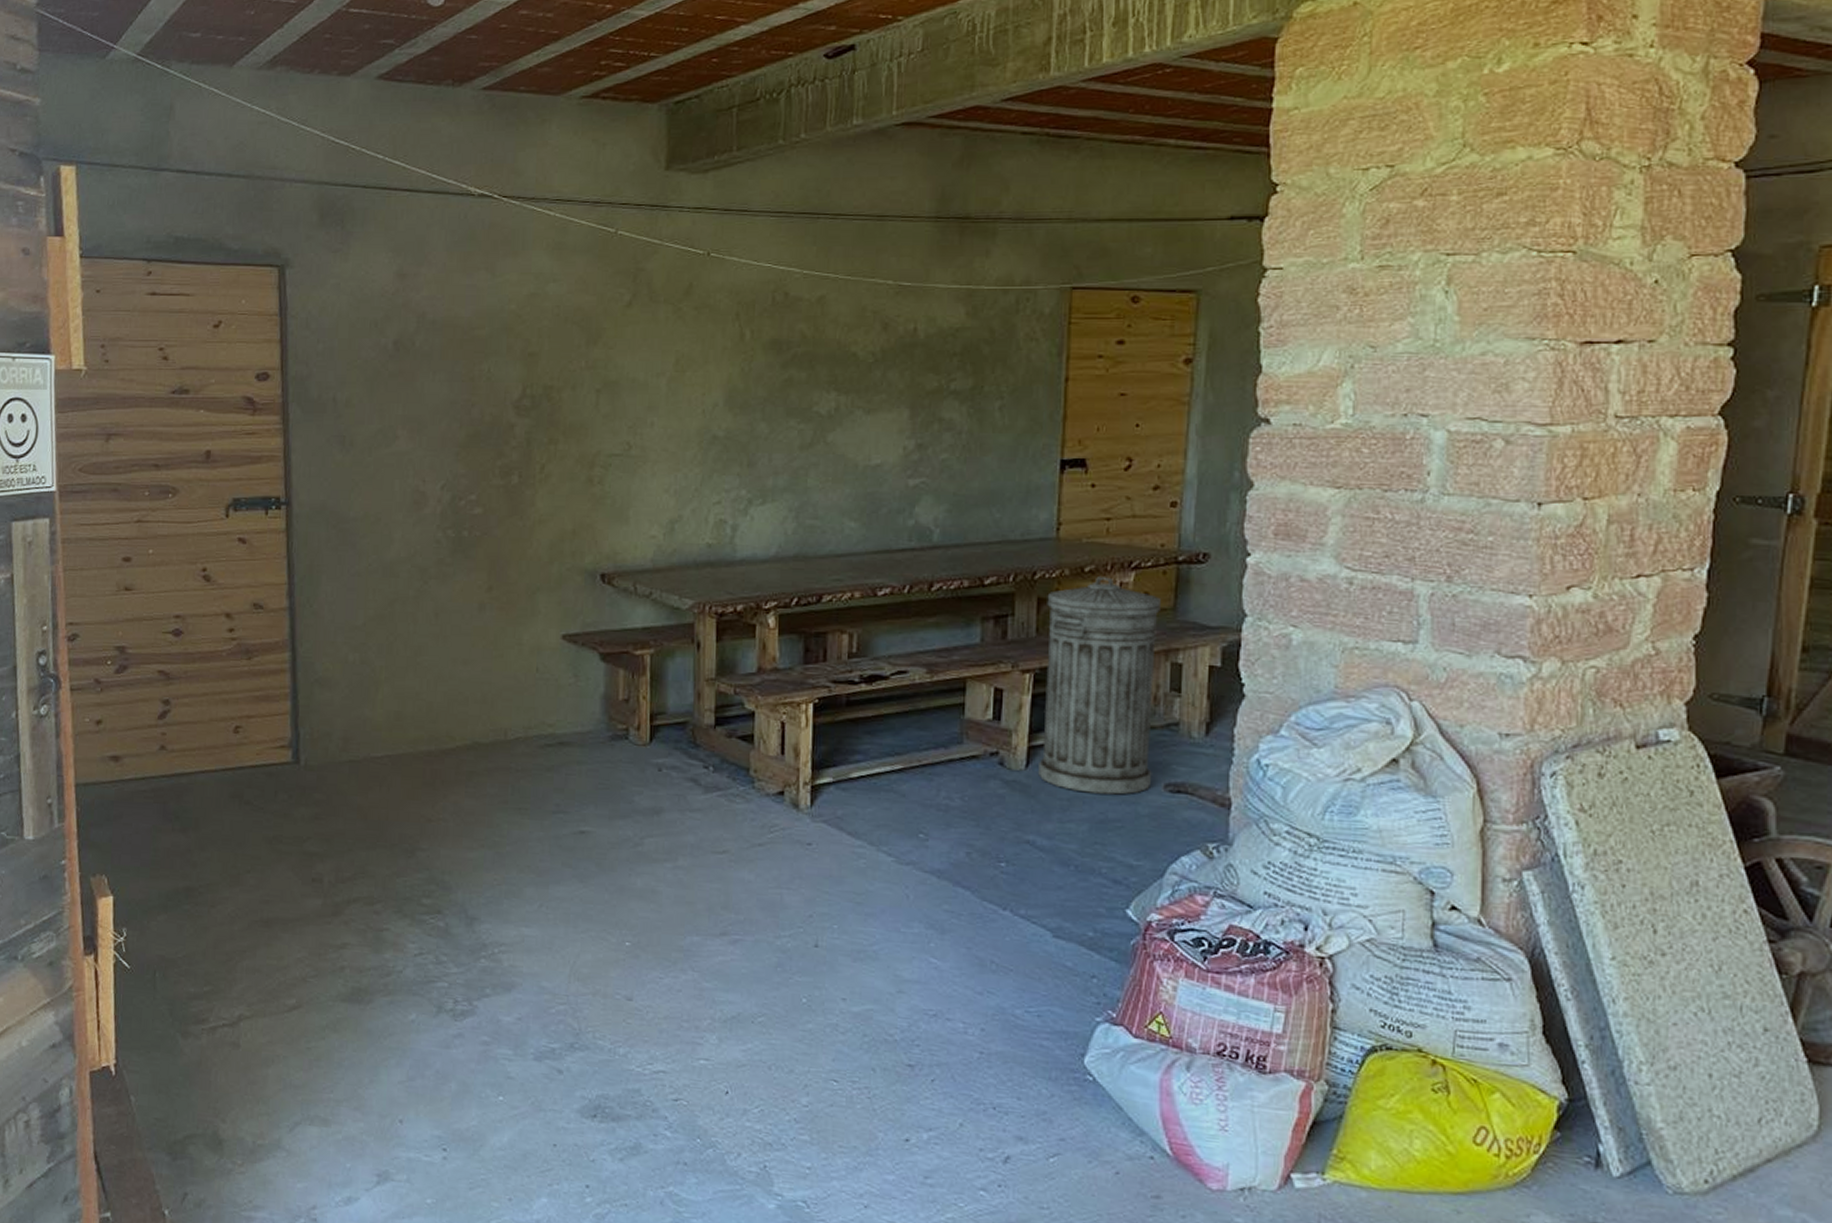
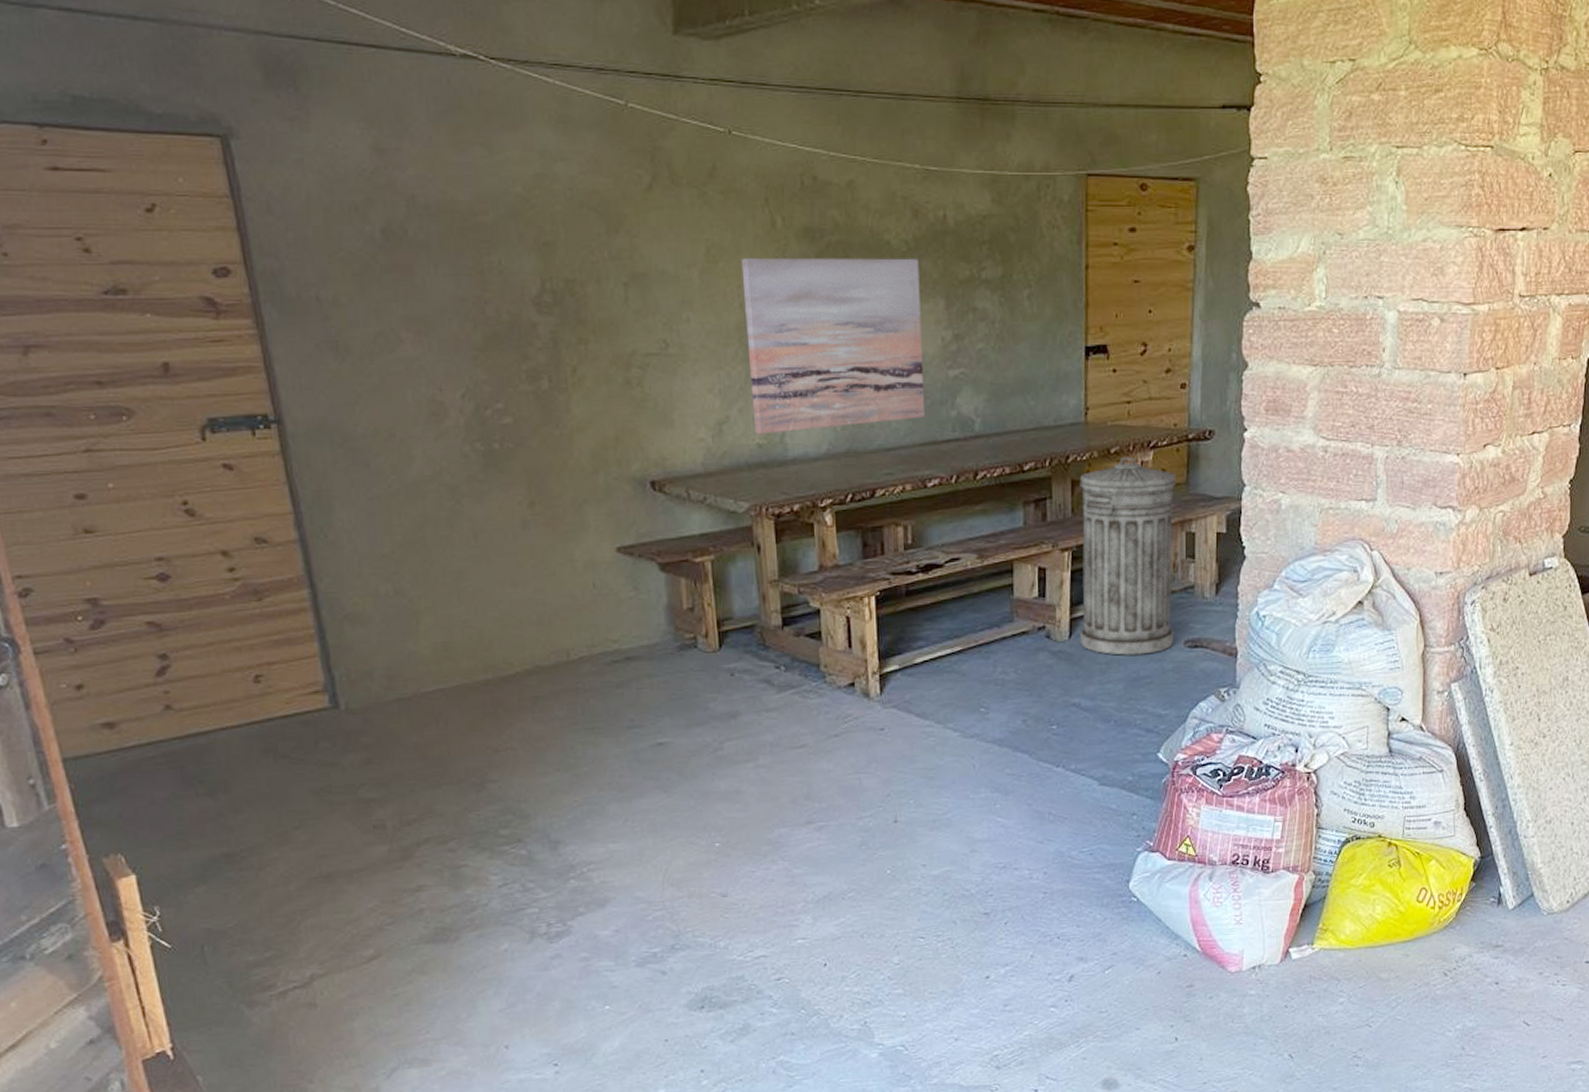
wall art: none [705,368,885,535] -> present [741,258,924,435]

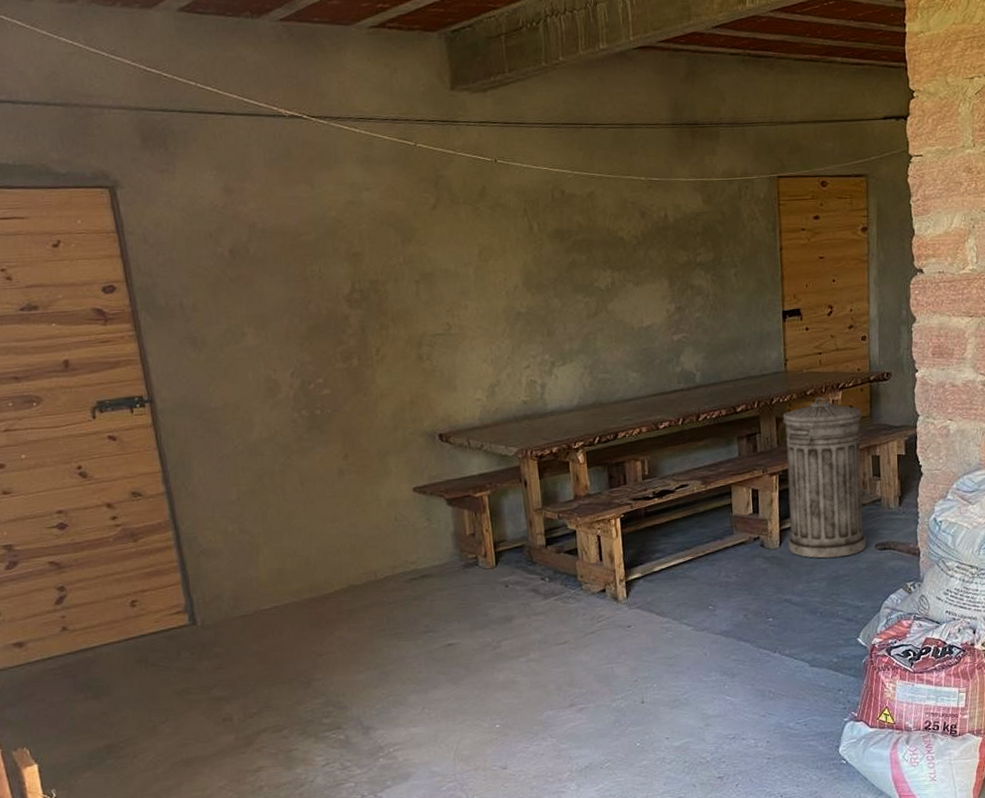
wall art: present [741,258,924,435] -> none [506,249,655,394]

